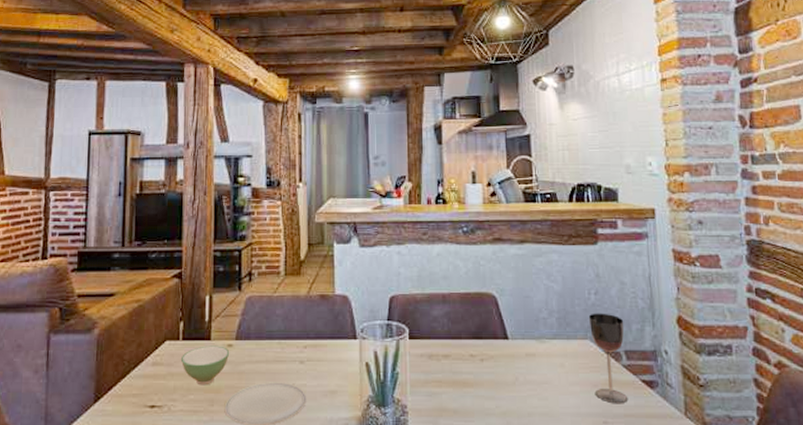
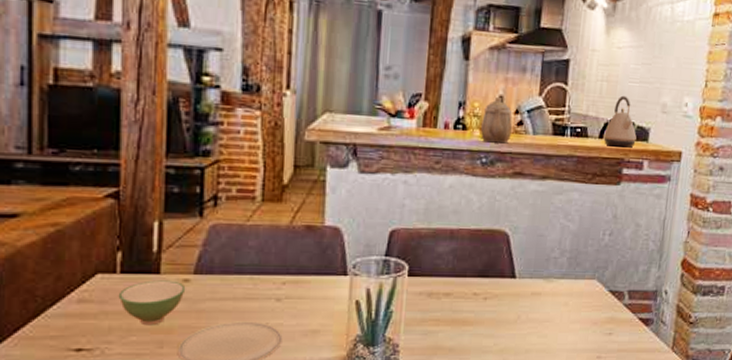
teapot: none [459,173,486,213] -> present [480,97,512,144]
kettle: none [573,161,606,209] -> present [604,95,637,148]
wineglass: present [588,313,628,404] -> none [593,253,633,340]

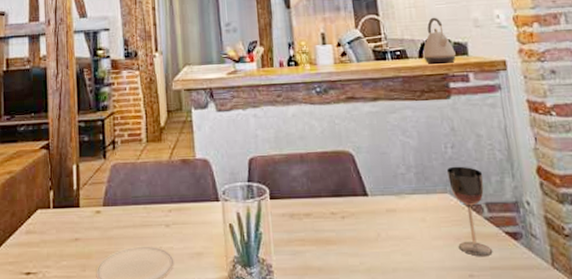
bowl: present [118,280,186,326] -> none [52,212,99,252]
teapot: present [480,97,512,144] -> none [310,35,338,74]
wineglass: none [593,253,633,340] -> present [446,166,493,257]

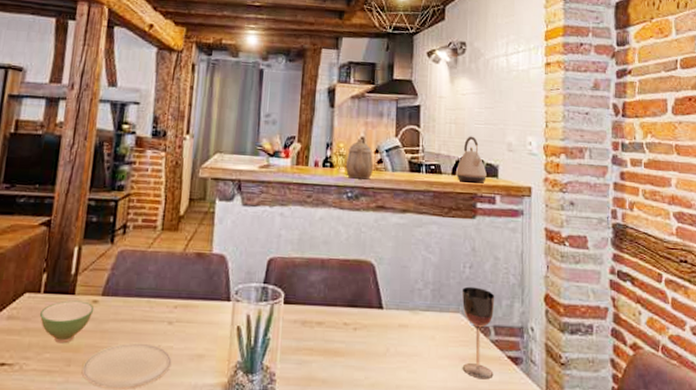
bowl: none [52,212,99,252] -> present [39,300,94,344]
teapot: none [310,35,338,74] -> present [346,139,373,180]

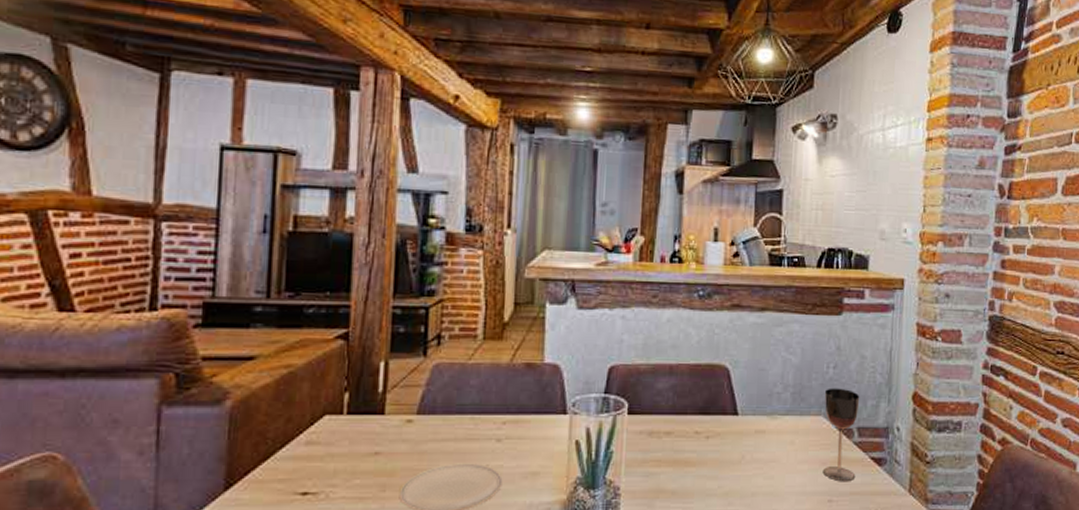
bowl: present [39,300,94,344] -> none [344,421,409,468]
teapot: present [346,139,373,180] -> none [697,230,728,276]
kettle: present [456,136,487,184] -> none [822,223,856,276]

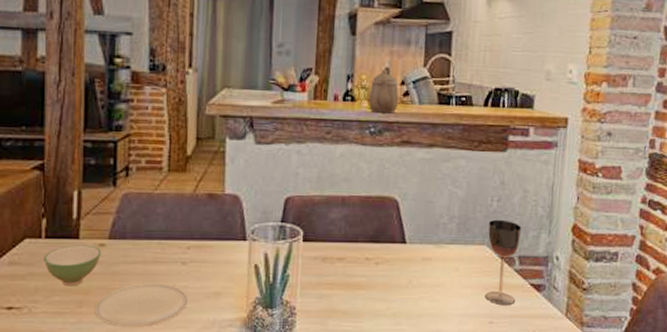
bowl: none [344,421,409,468] -> present [43,245,102,287]
teapot: none [697,230,728,276] -> present [368,70,399,113]

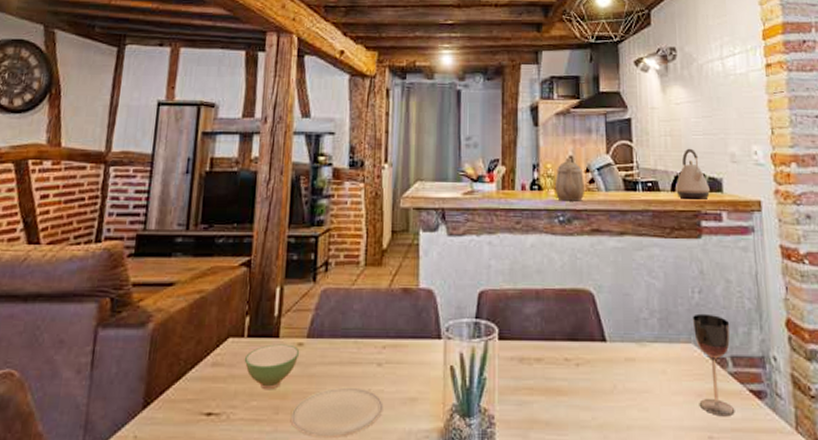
kettle: none [489,64,522,115] -> present [676,148,710,199]

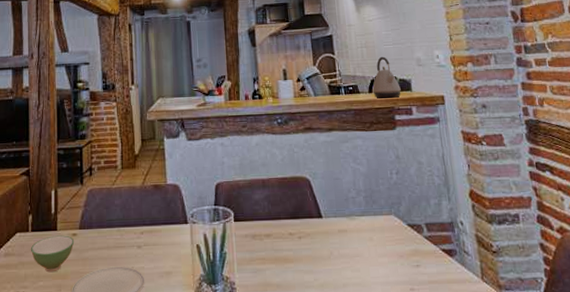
teapot: present [555,158,584,201] -> none [273,71,297,106]
wineglass: present [692,313,735,417] -> none [391,190,431,272]

